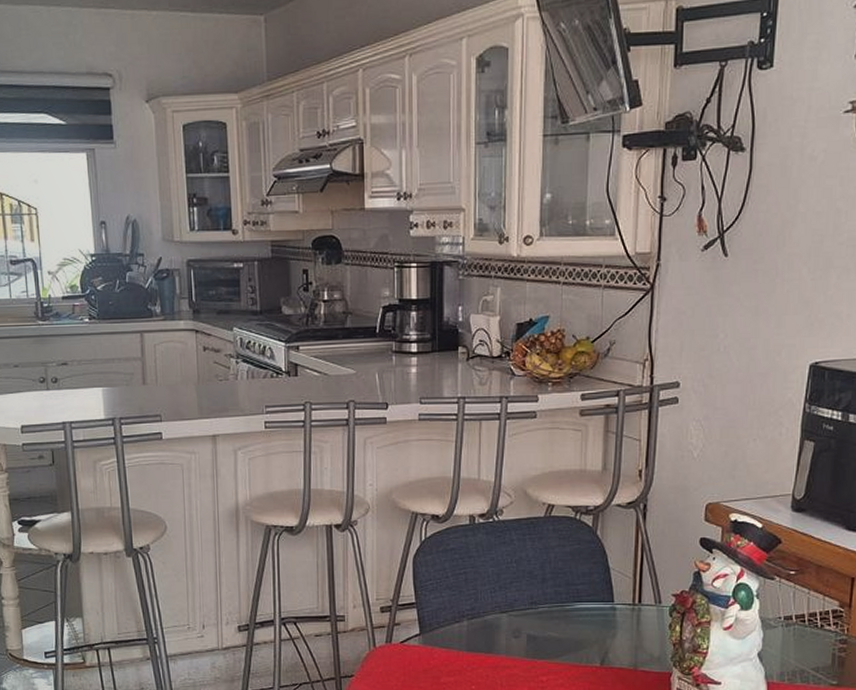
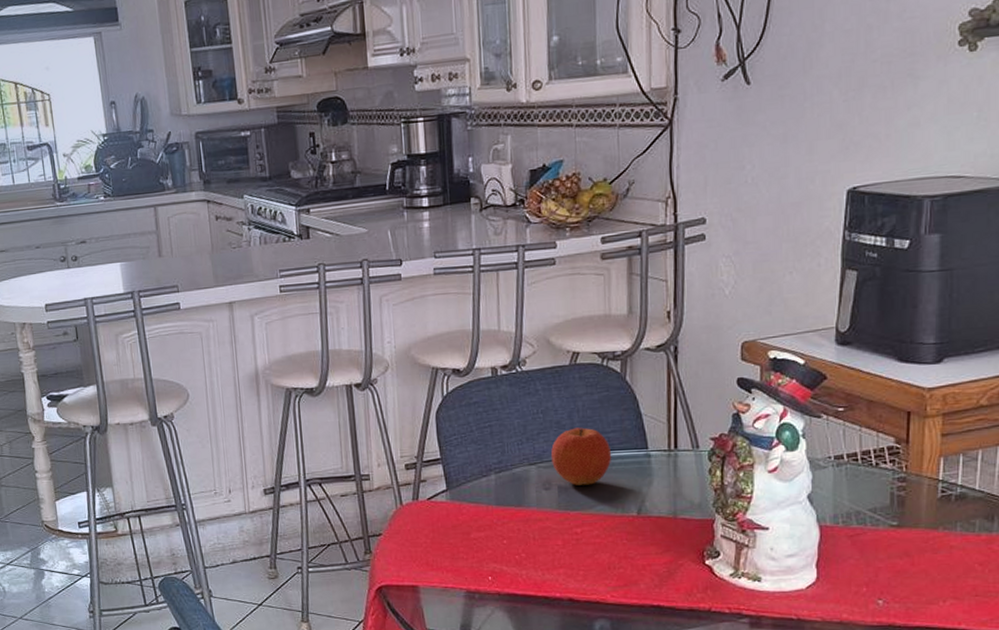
fruit: none [523,578,580,635] -> present [551,427,612,486]

